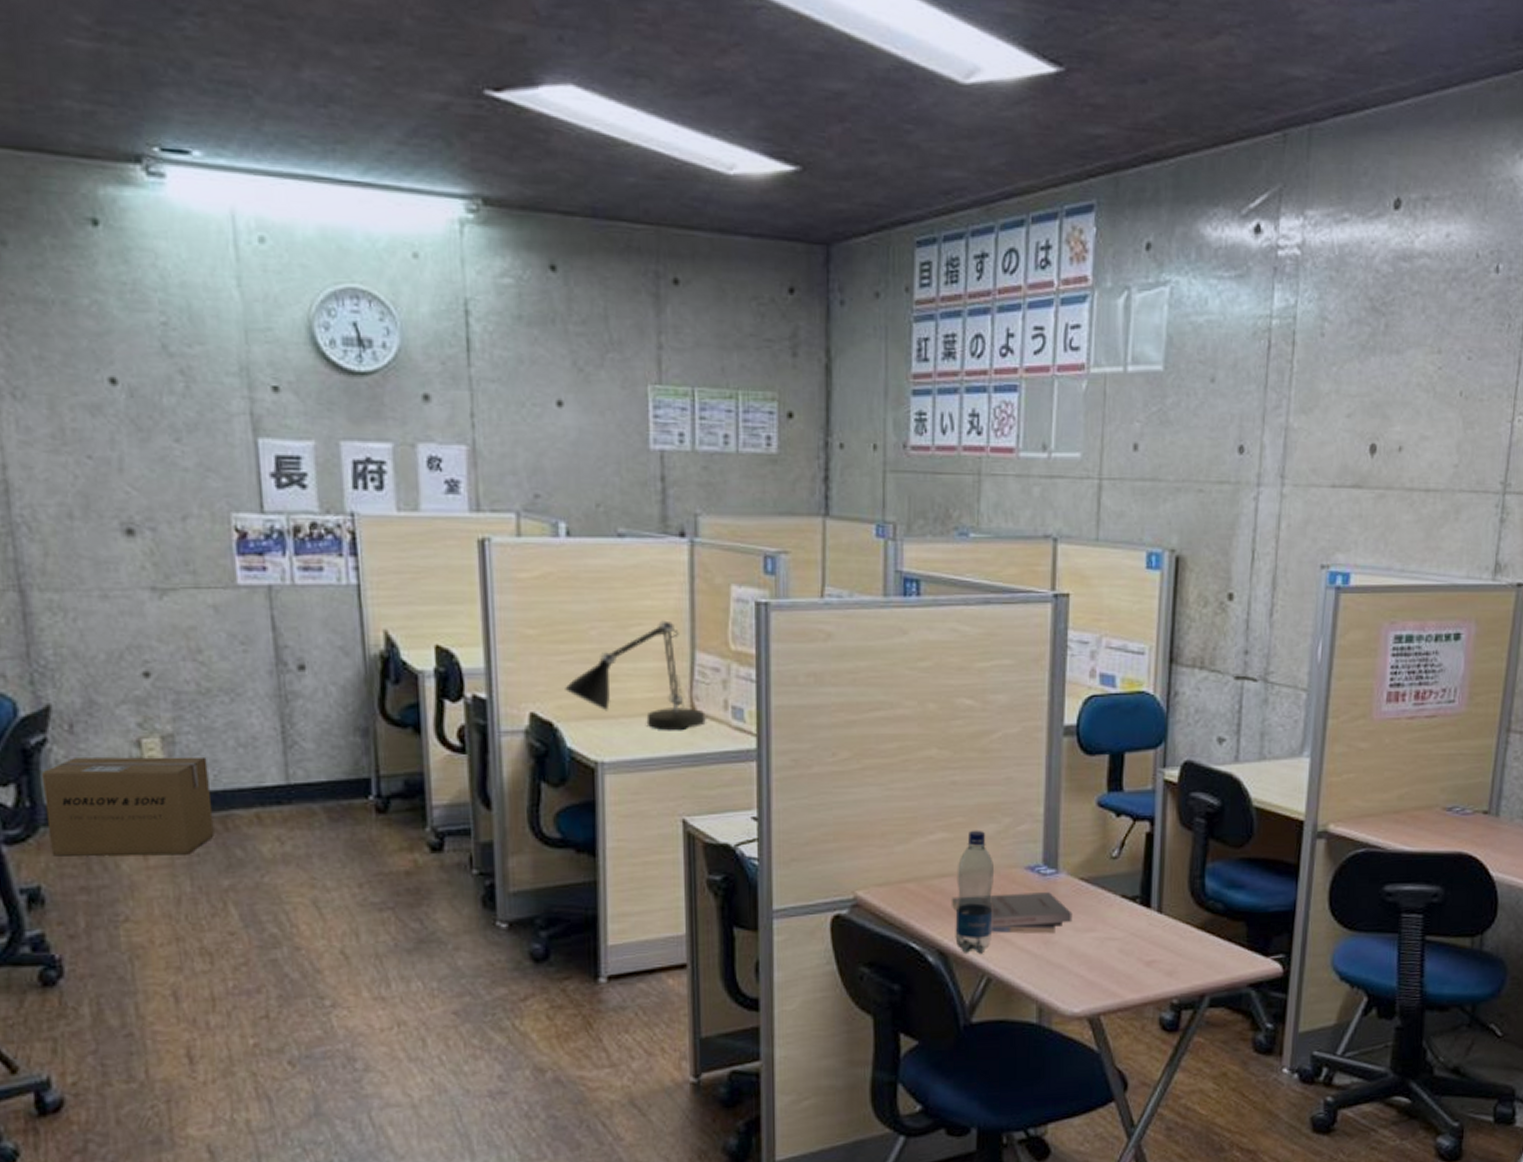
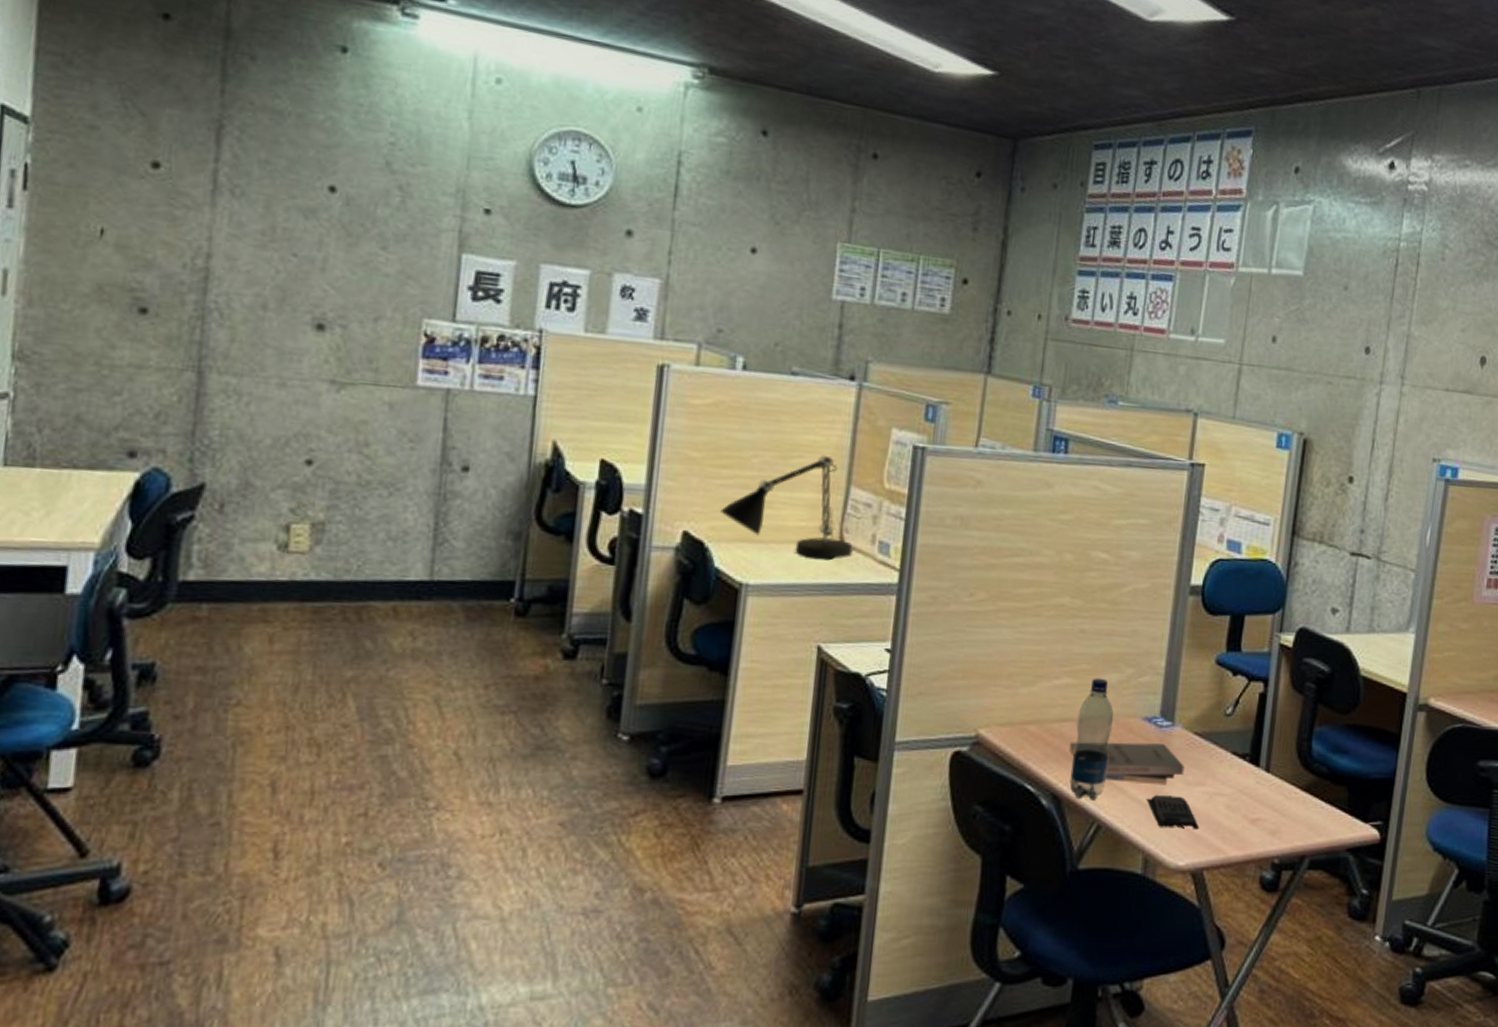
box: present [41,756,215,857] -> none [174,537,354,643]
calculator: none [1035,943,1093,977] -> present [1146,795,1200,829]

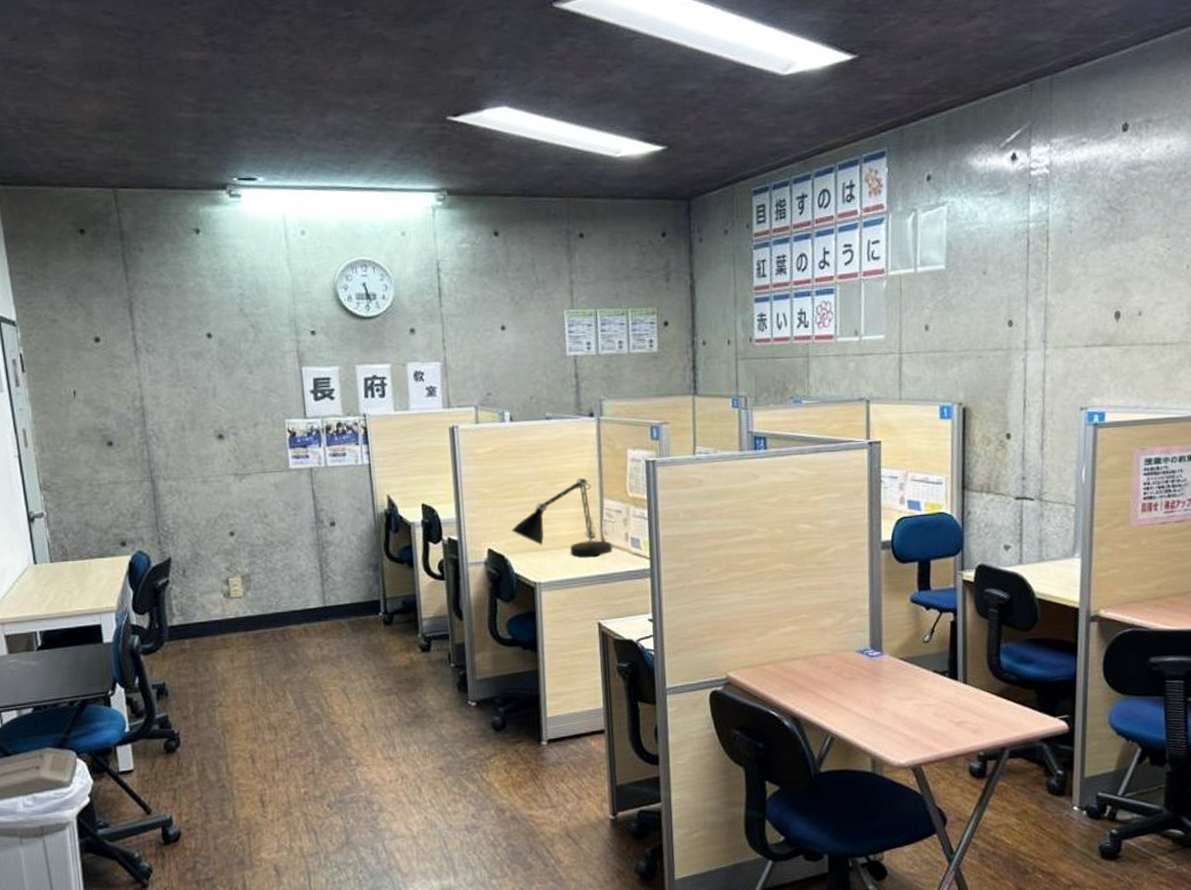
books: present [1068,742,1185,785] -> none [800,670,896,703]
bottle: present [1069,678,1114,800] -> none [803,623,834,719]
calculator: present [1146,795,1200,829] -> none [867,709,914,736]

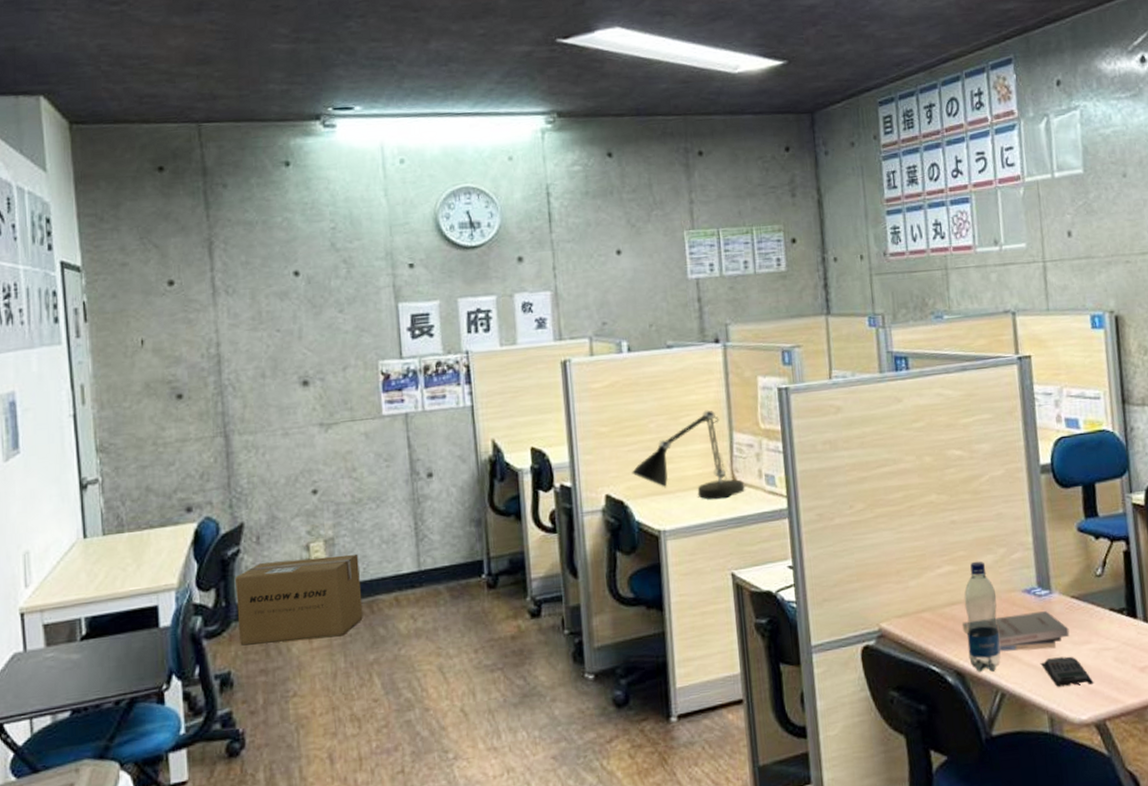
box: none [165,589,277,662] -> present [234,553,363,646]
books: none [800,670,896,703] -> present [961,611,1070,652]
bottle: none [803,623,834,719] -> present [963,561,1001,673]
calculator: none [867,709,914,736] -> present [1040,656,1094,688]

